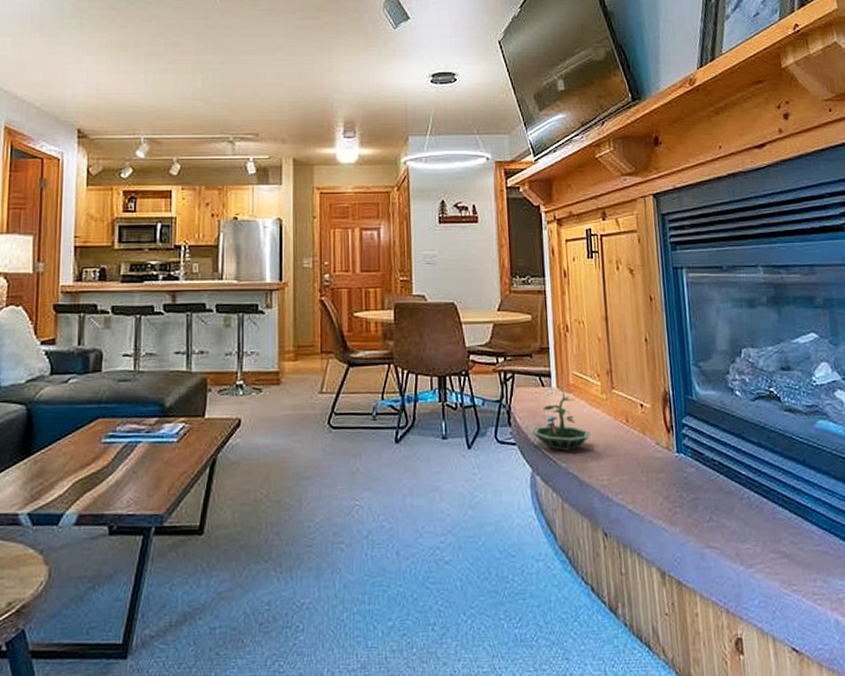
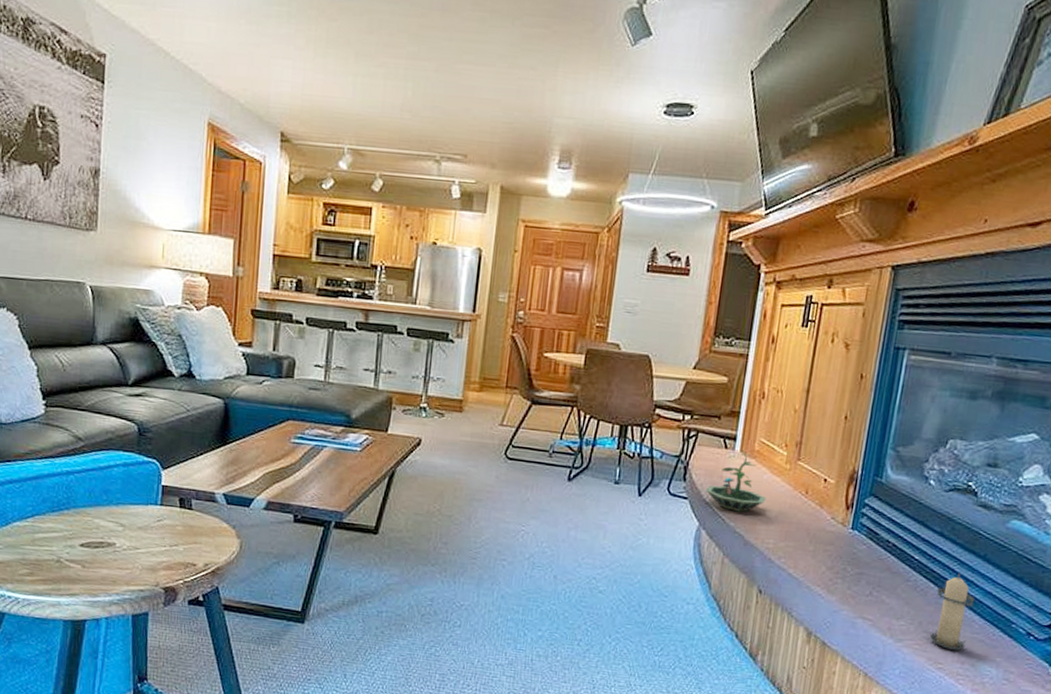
candle: none [770,483,812,568] -> present [929,573,975,651]

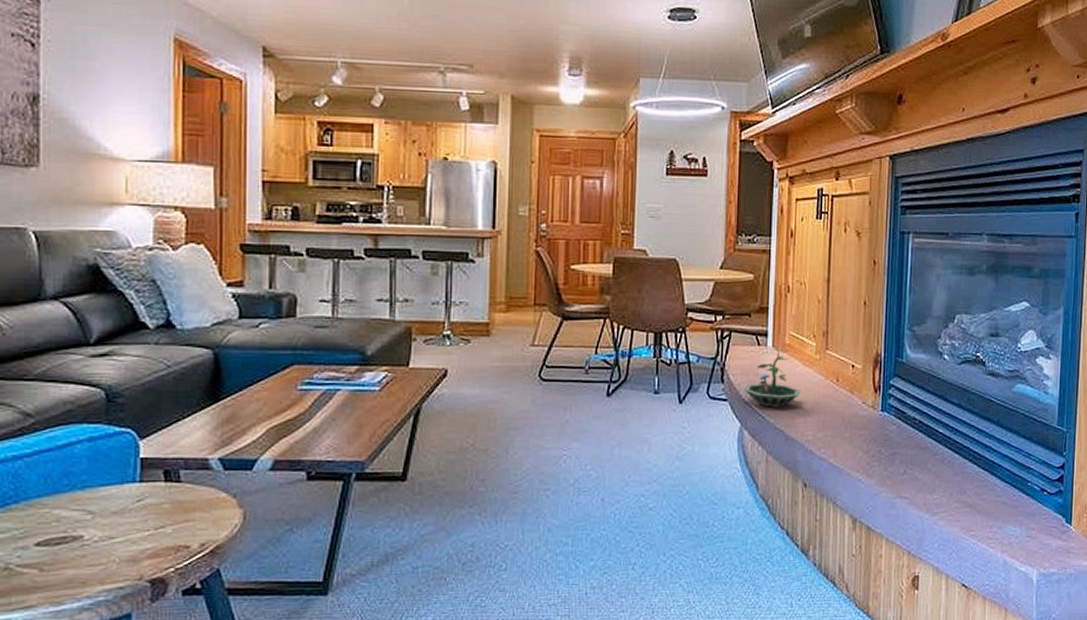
candle: present [929,573,975,651] -> none [960,441,994,516]

